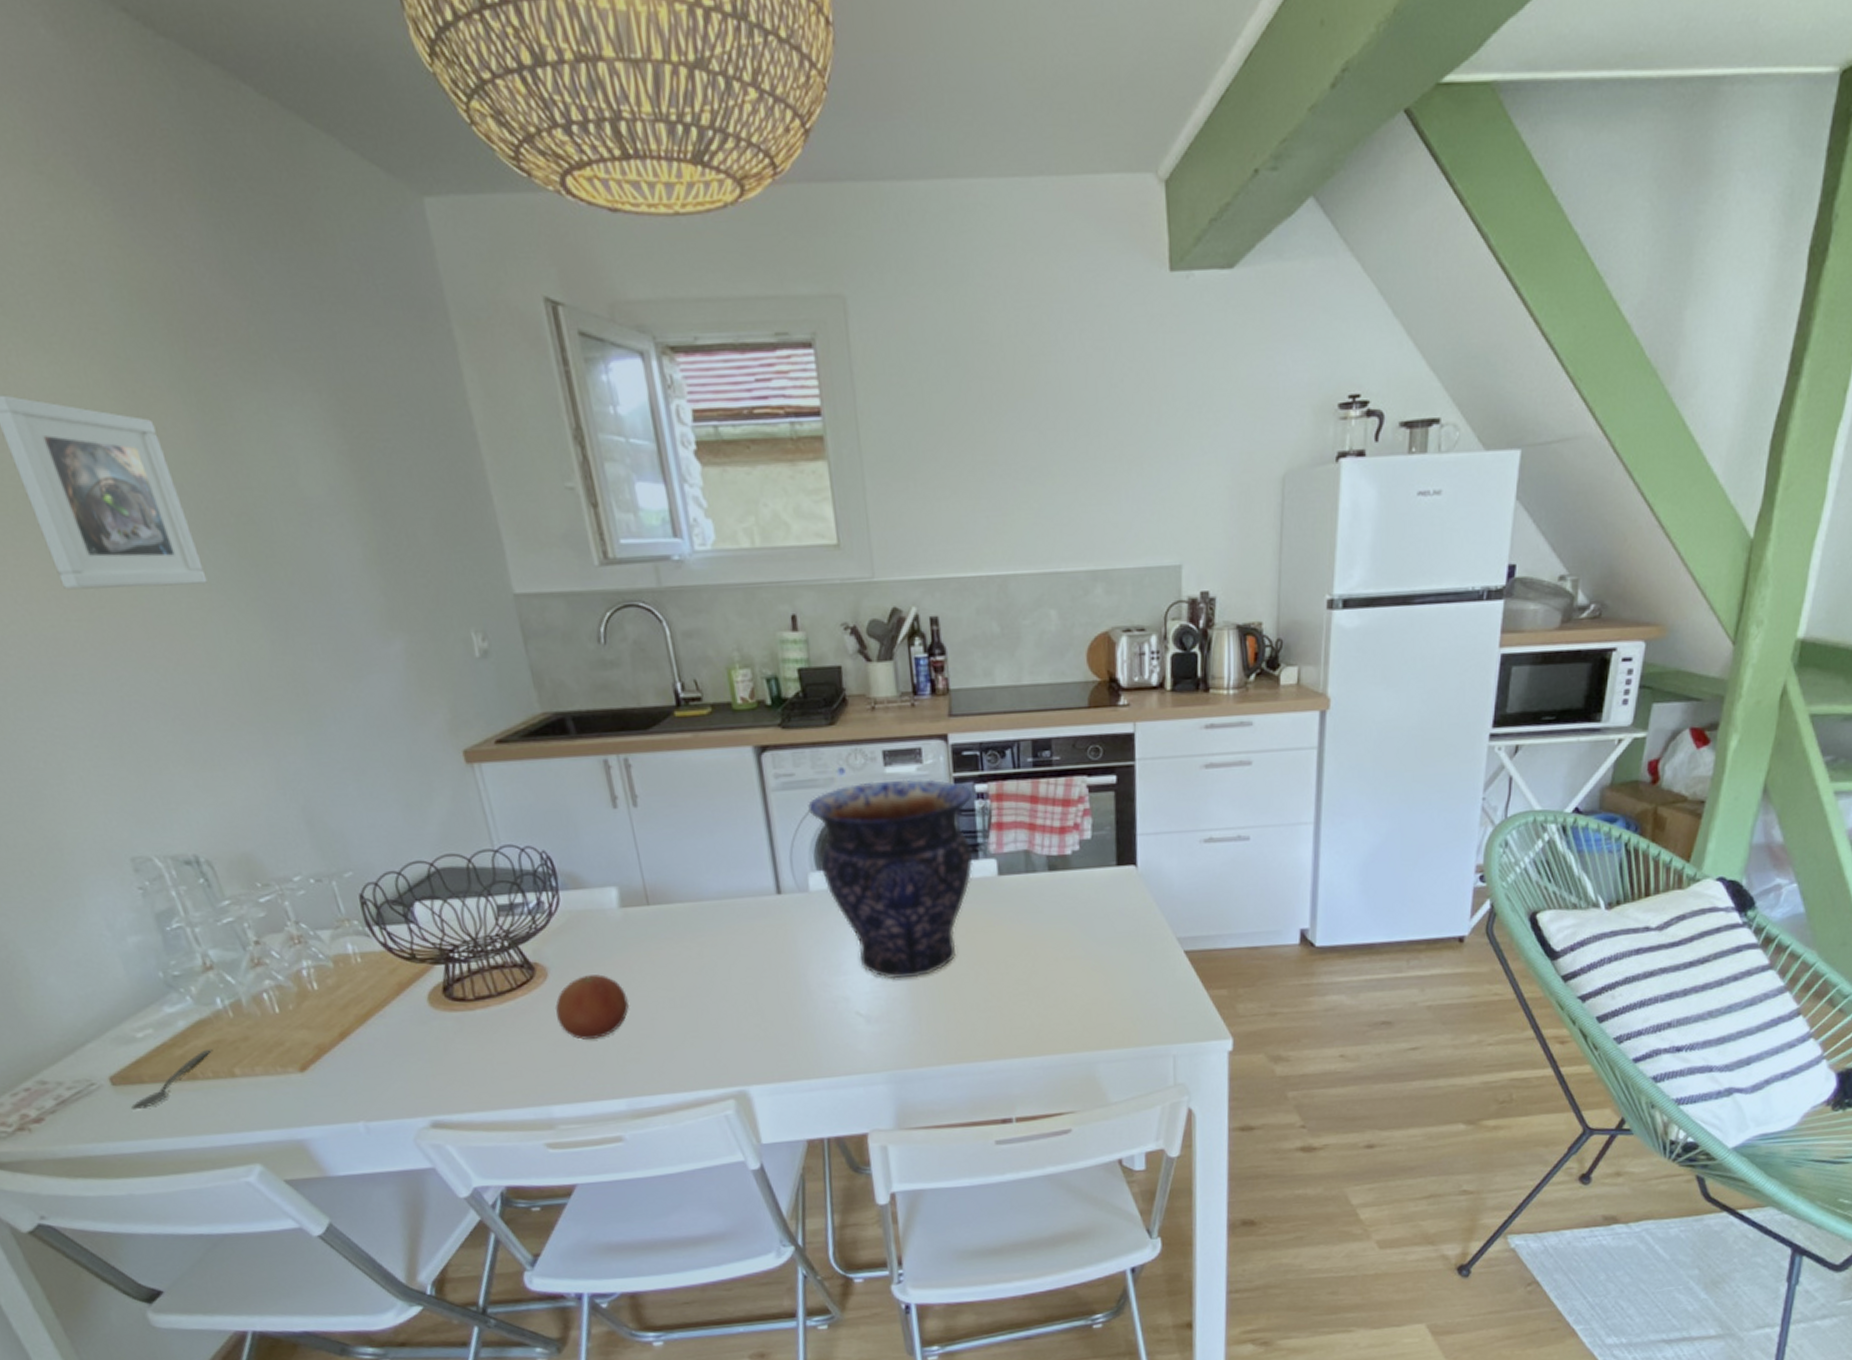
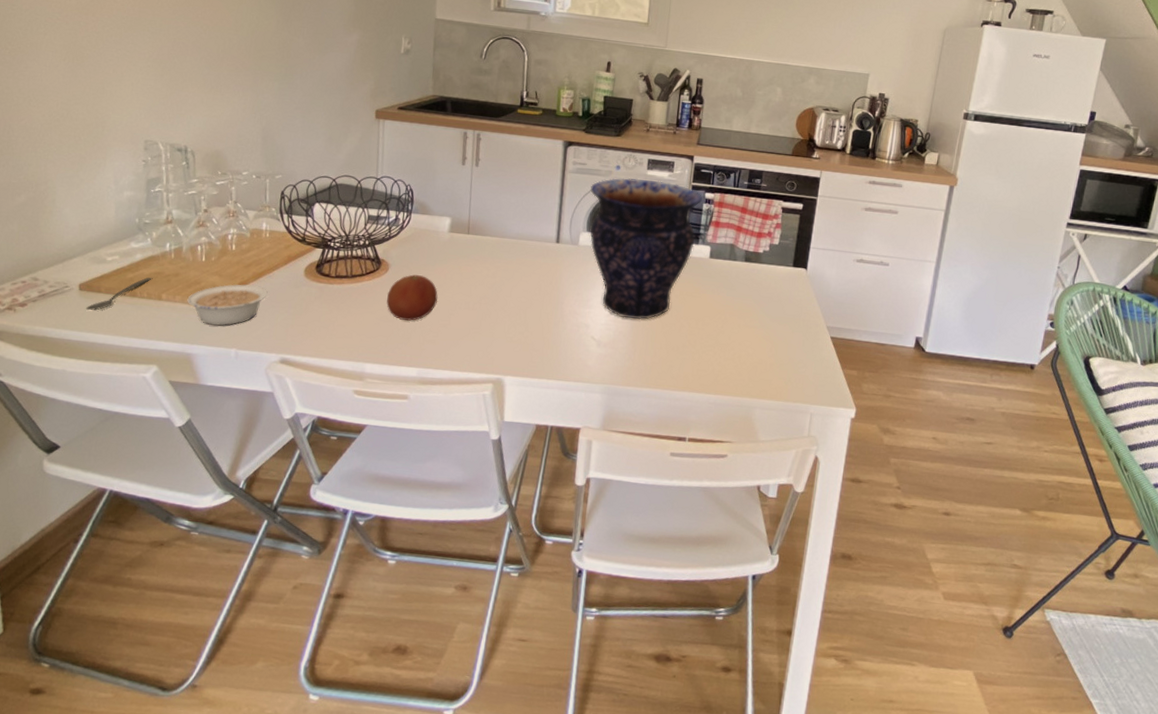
legume: none [272,1032,385,1097] -> present [187,284,268,326]

